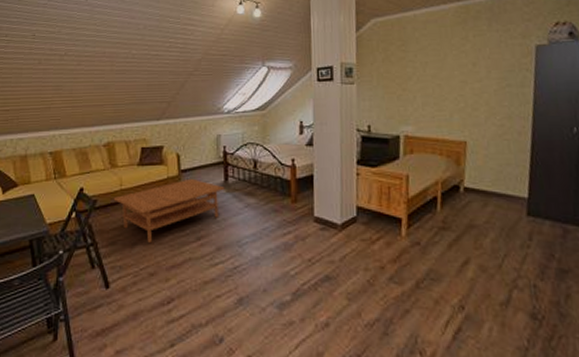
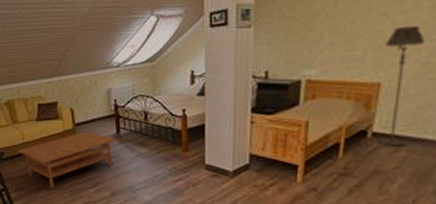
floor lamp: none [467,92,497,201] -> present [377,25,424,147]

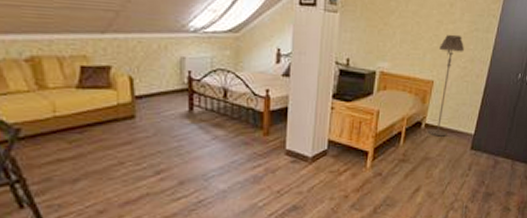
coffee table: present [18,131,118,188] -> none [44,106,190,178]

